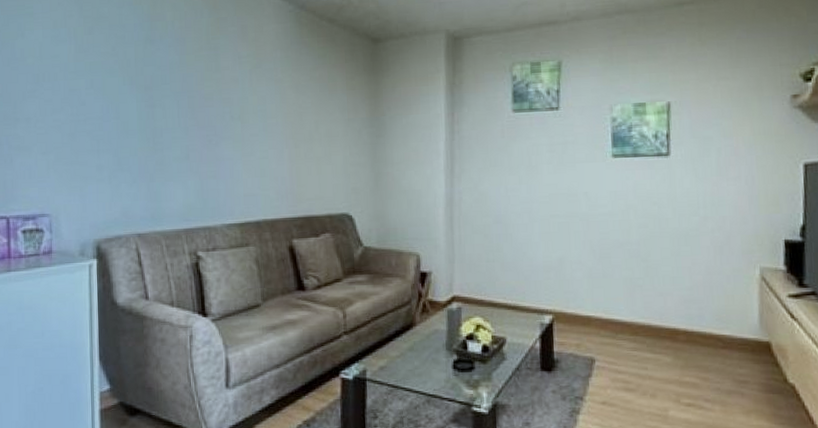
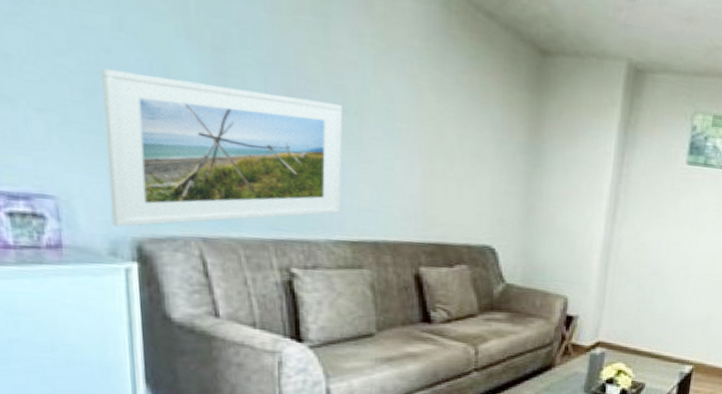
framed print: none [80,113,231,232] -> present [102,69,342,227]

